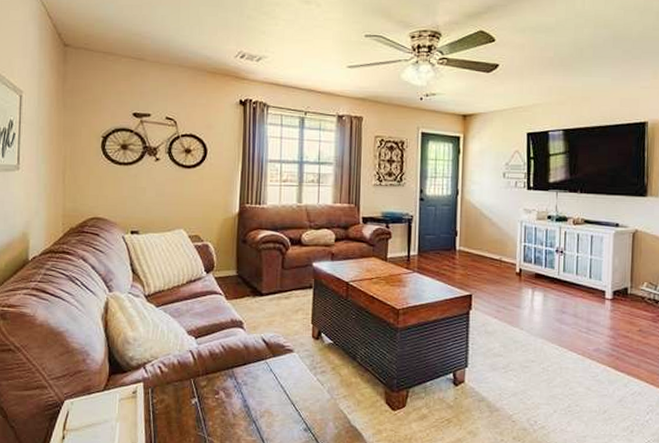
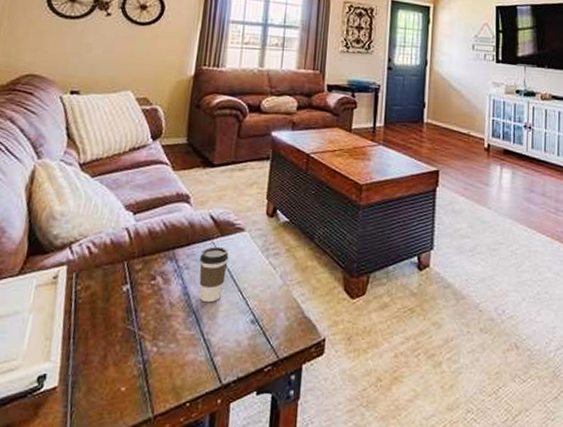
coffee cup: none [256,365,281,414] -> present [199,246,229,303]

